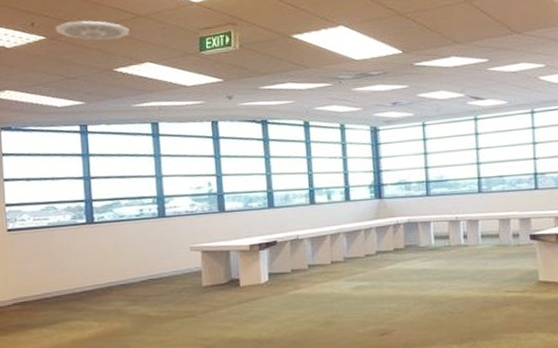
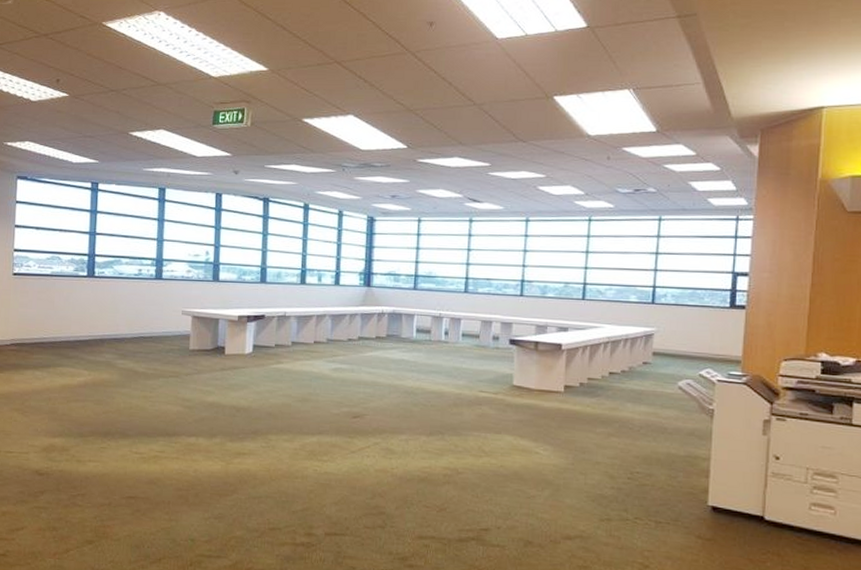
ceiling vent: present [56,20,130,40] -> none [79,82,148,104]

